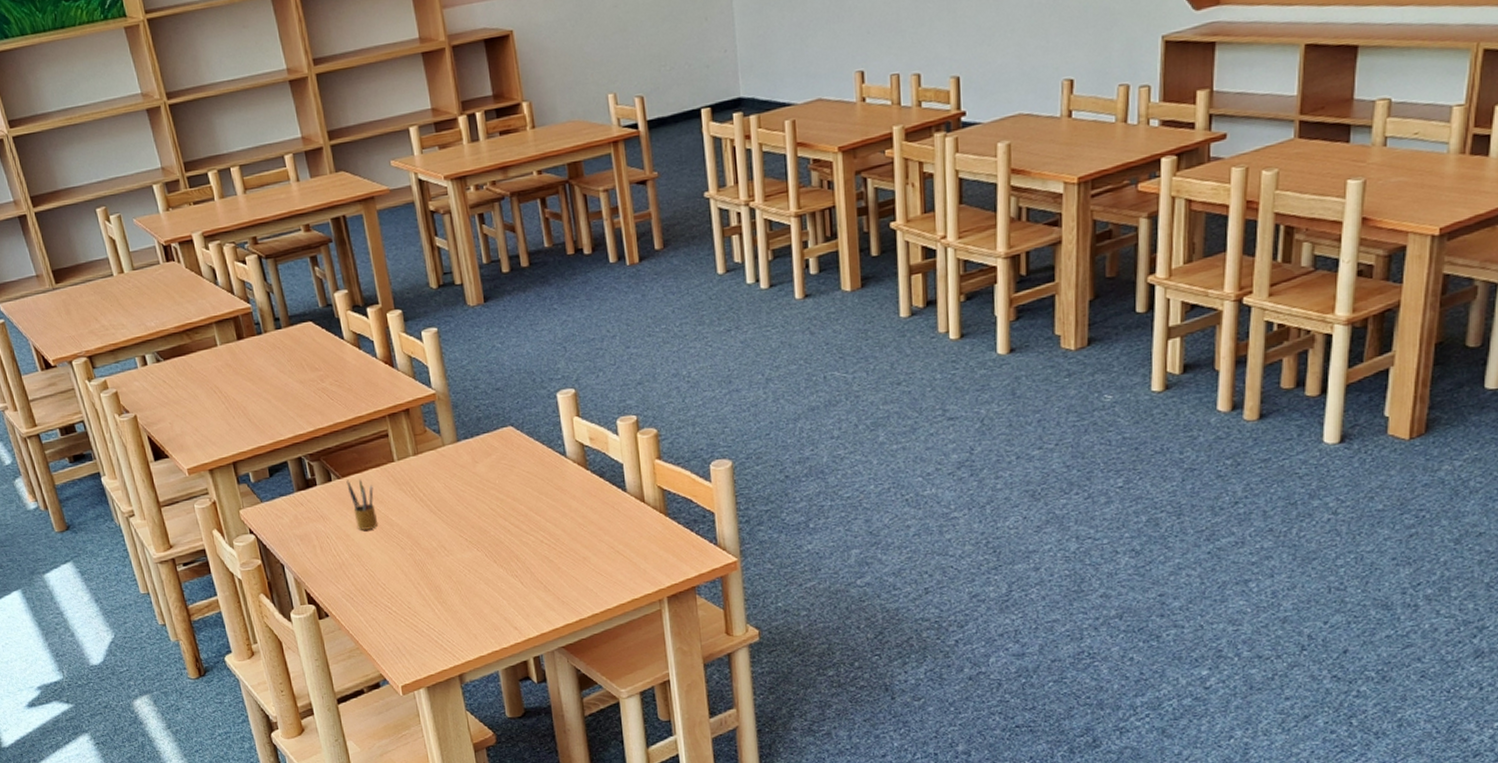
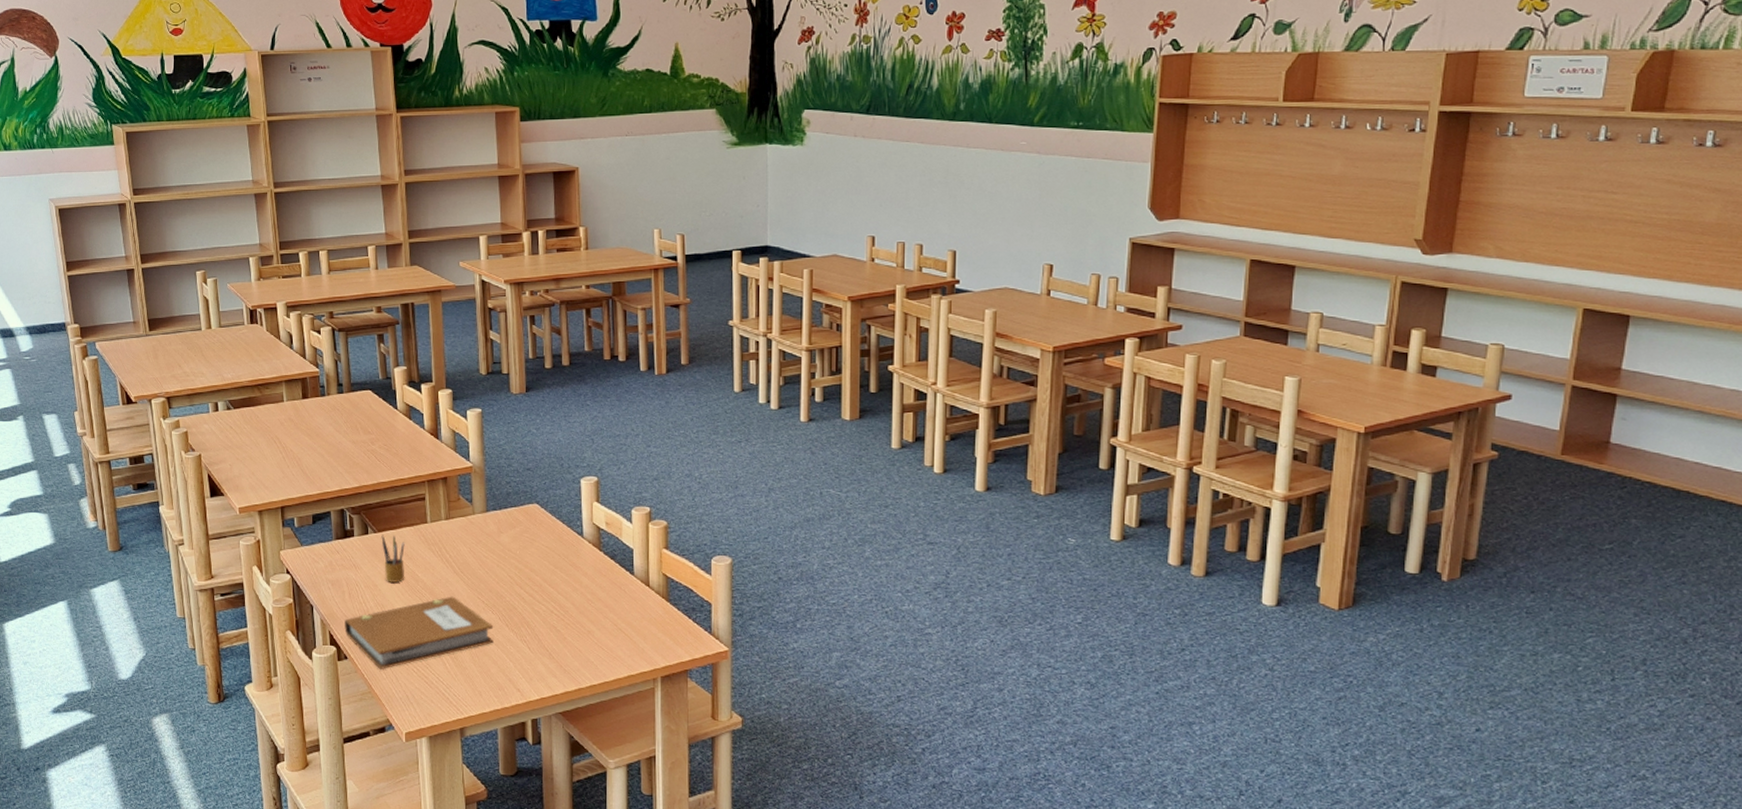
notebook: none [320,537,483,623] -> present [344,596,494,669]

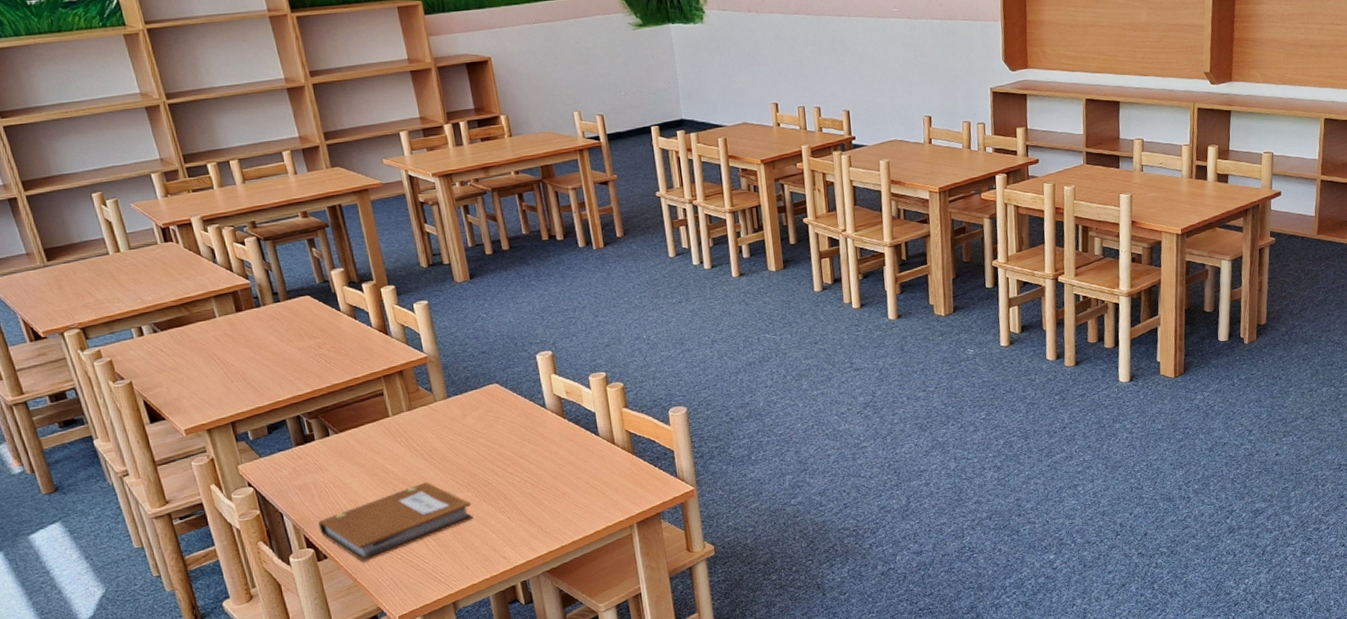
pencil box: present [381,534,405,583] -> none [343,433,375,479]

